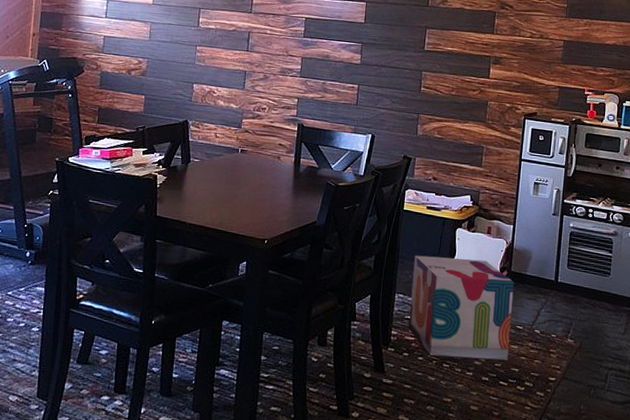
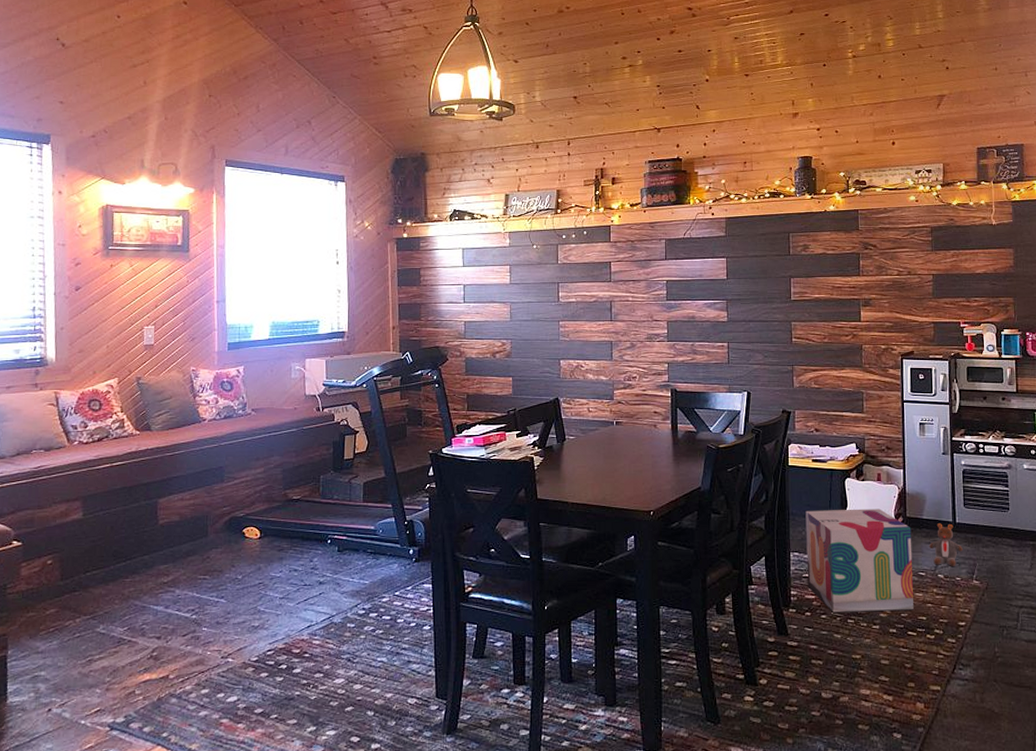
teddy bear: none [530,281,562,324] -> present [929,523,964,567]

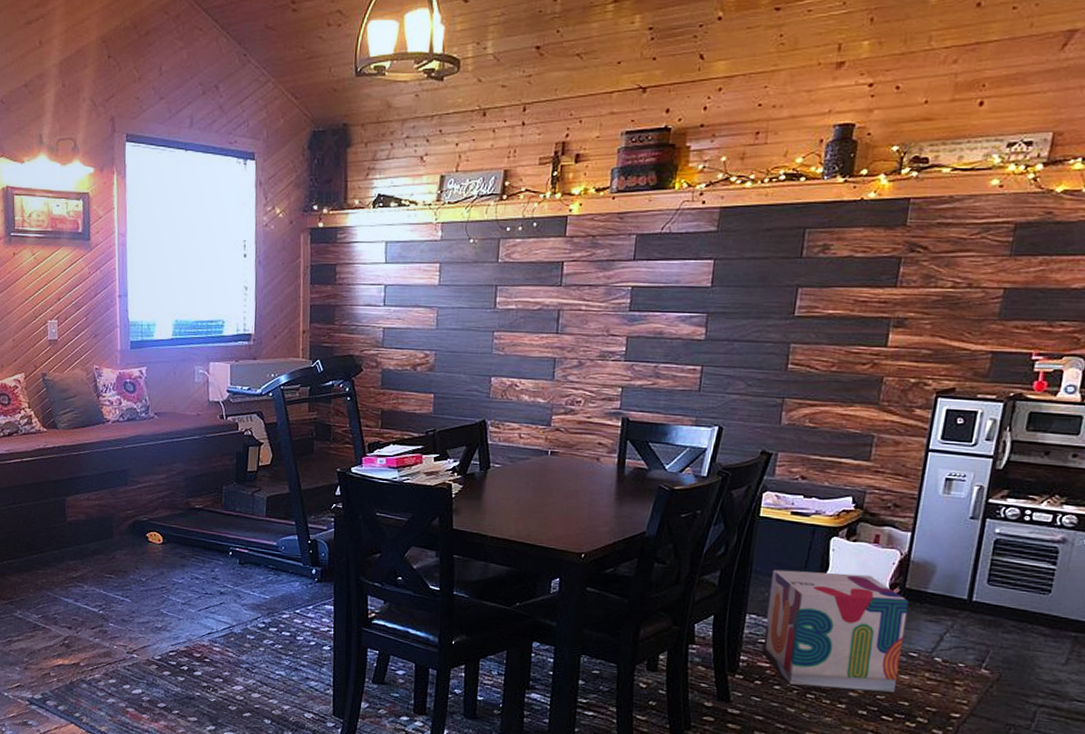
teddy bear: present [929,523,964,567] -> none [929,599,976,652]

